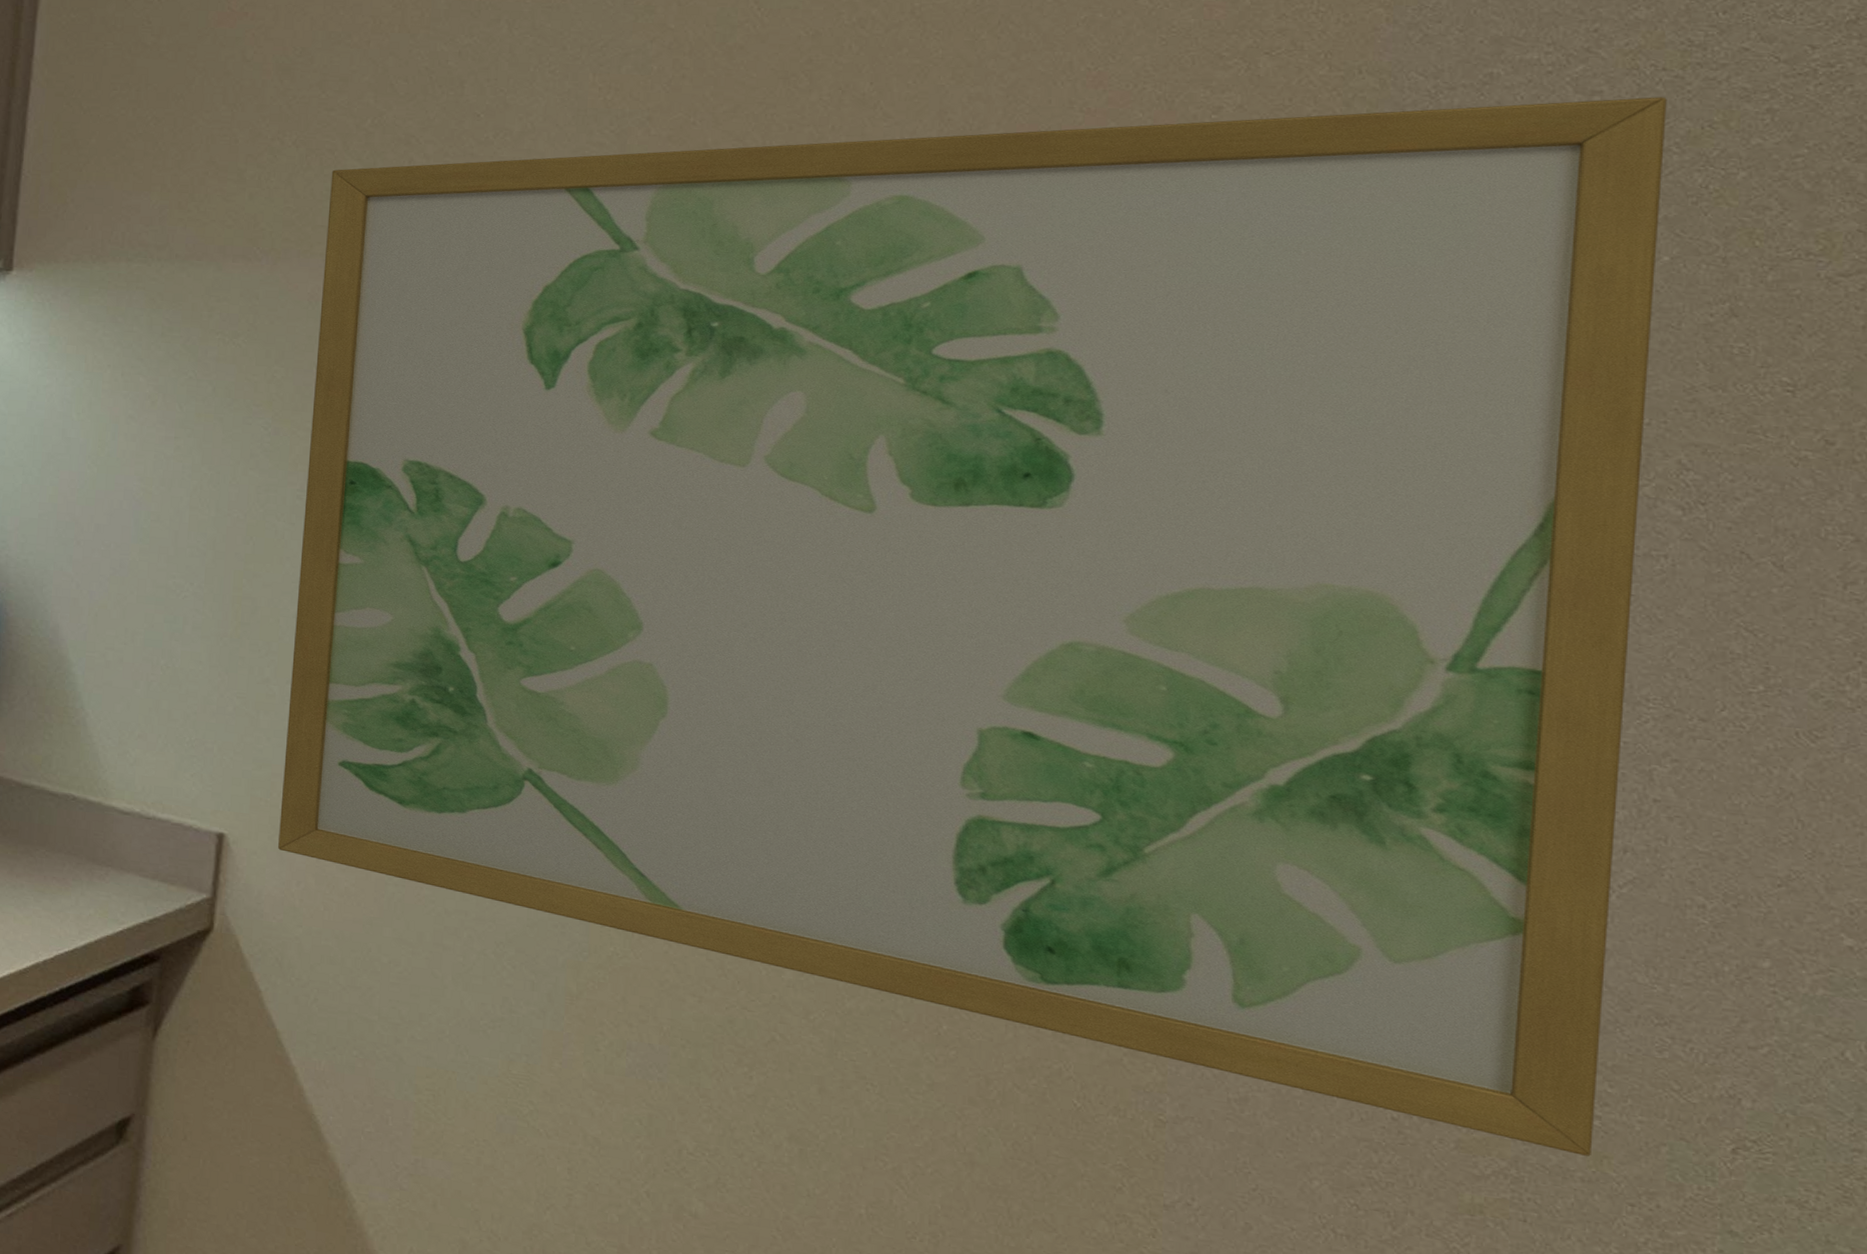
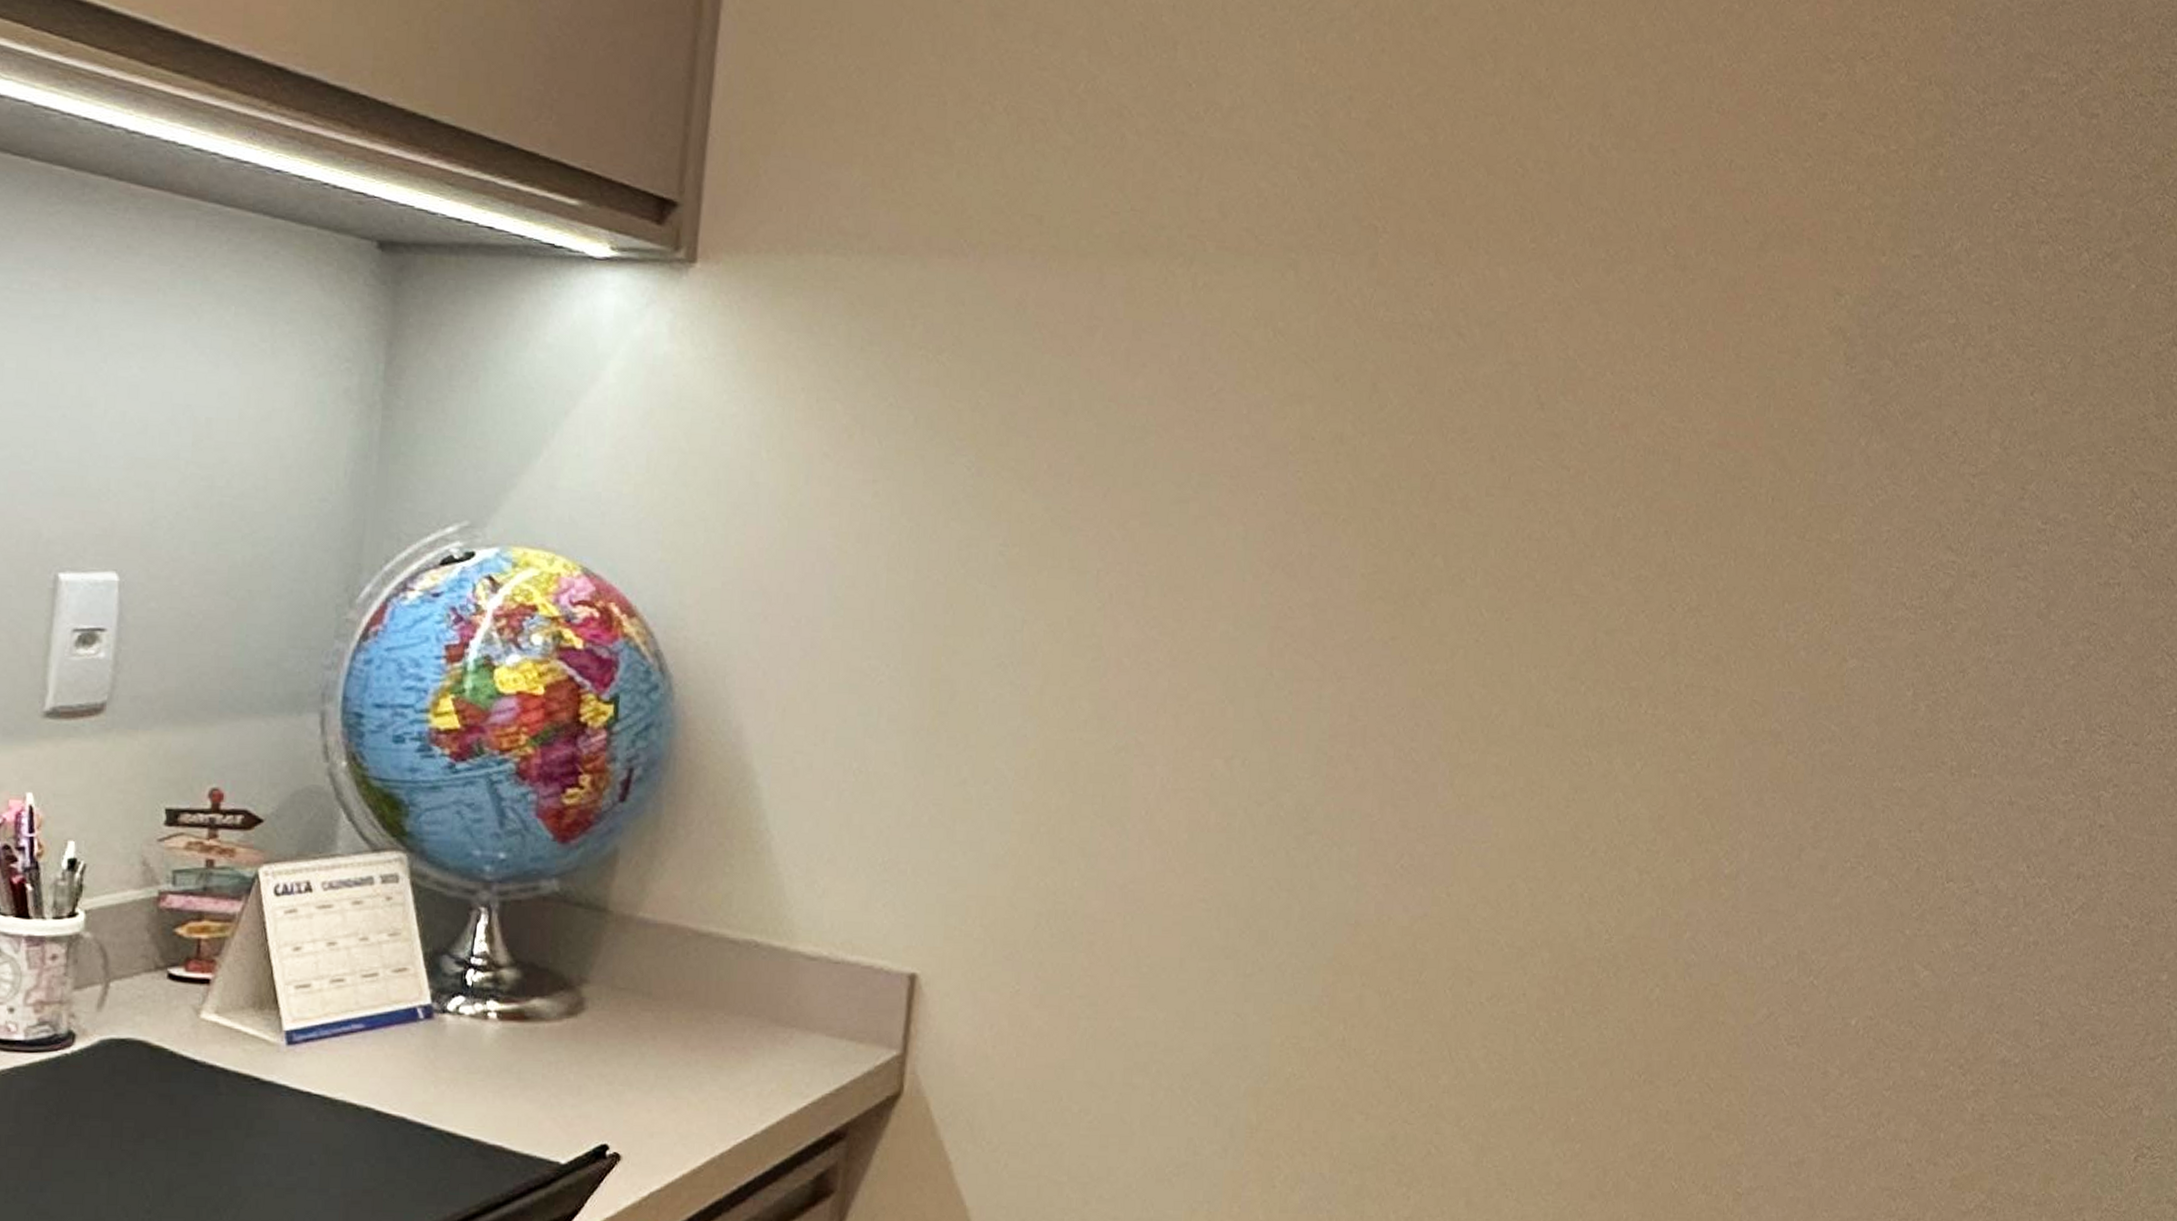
wall art: present [278,97,1667,1156] -> none [972,122,2141,1180]

